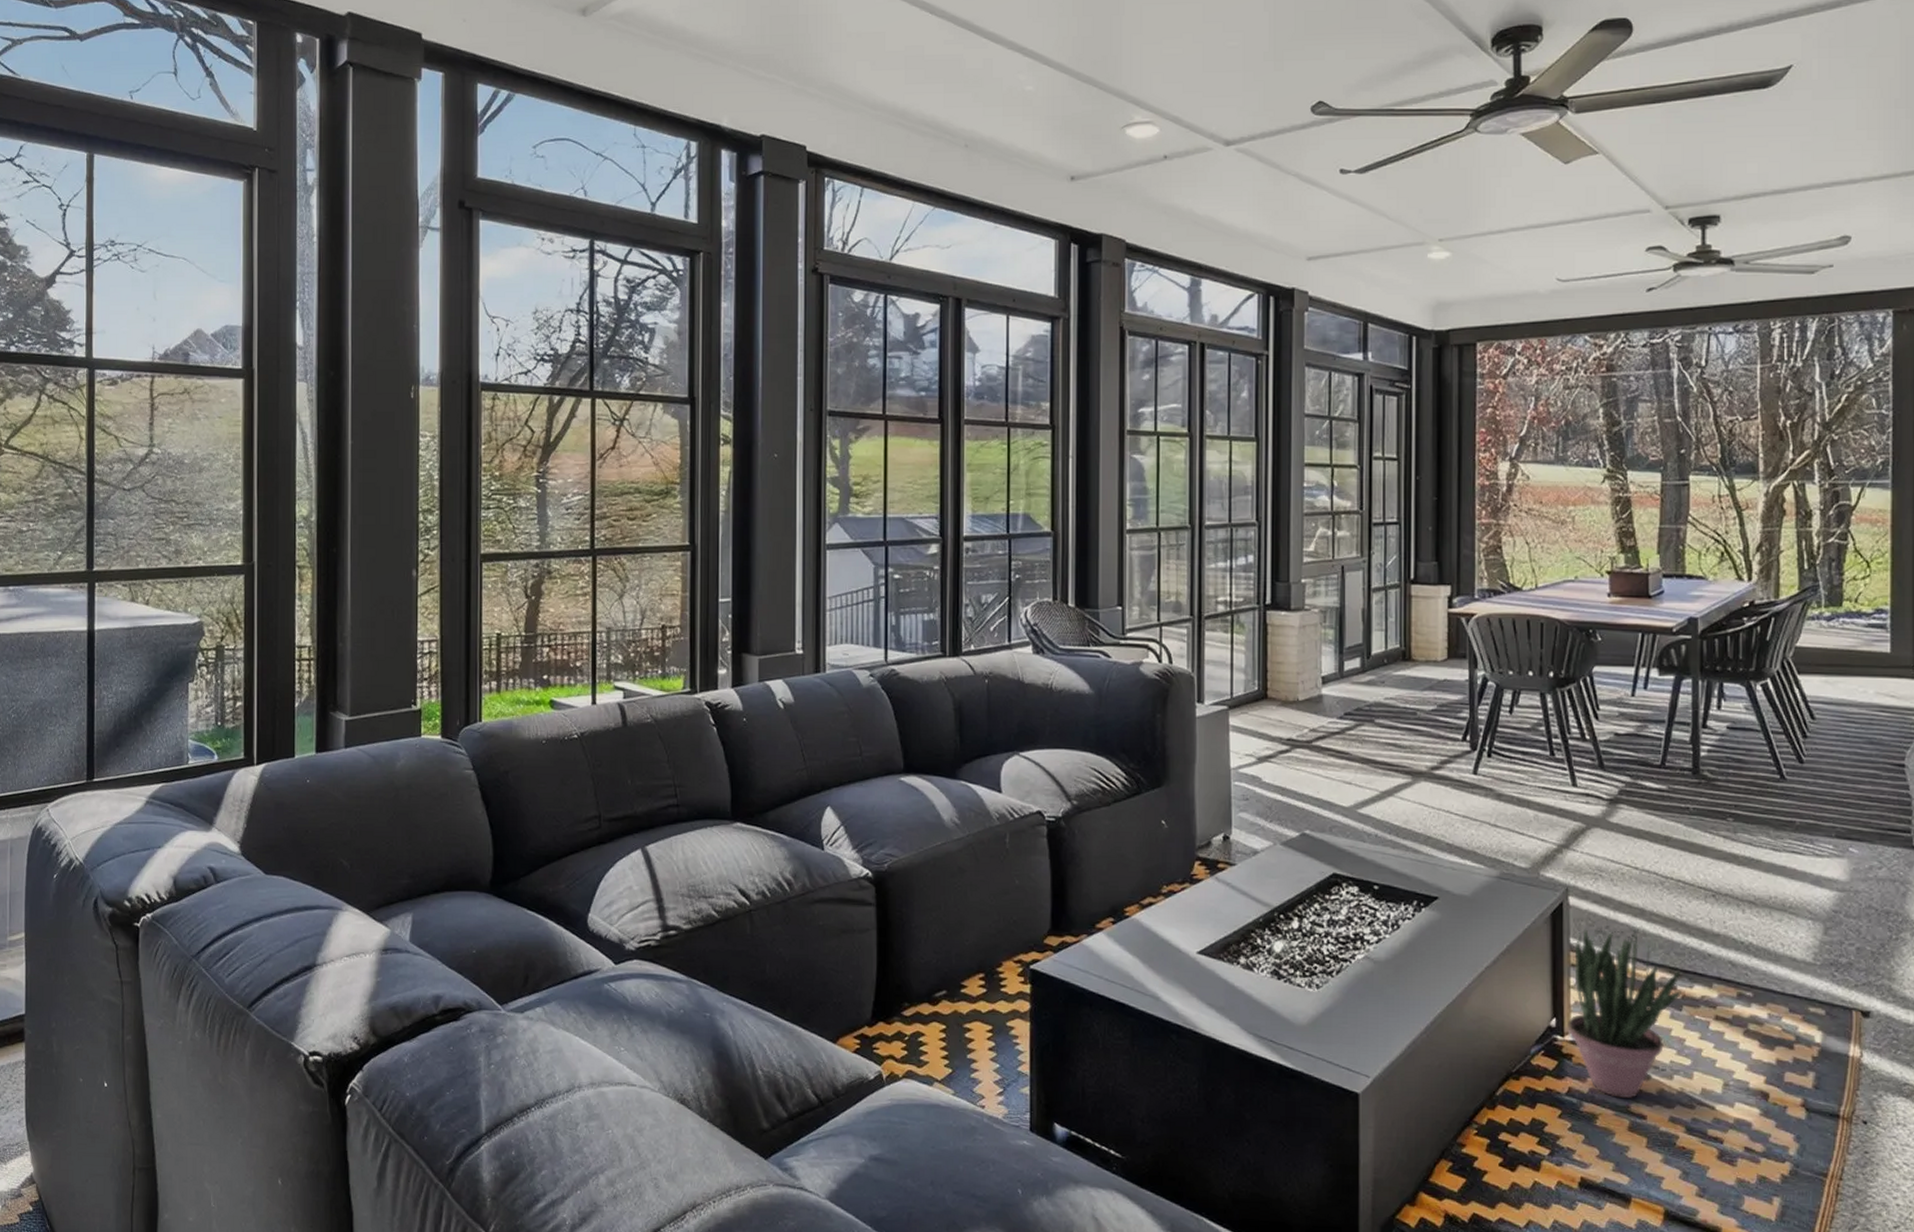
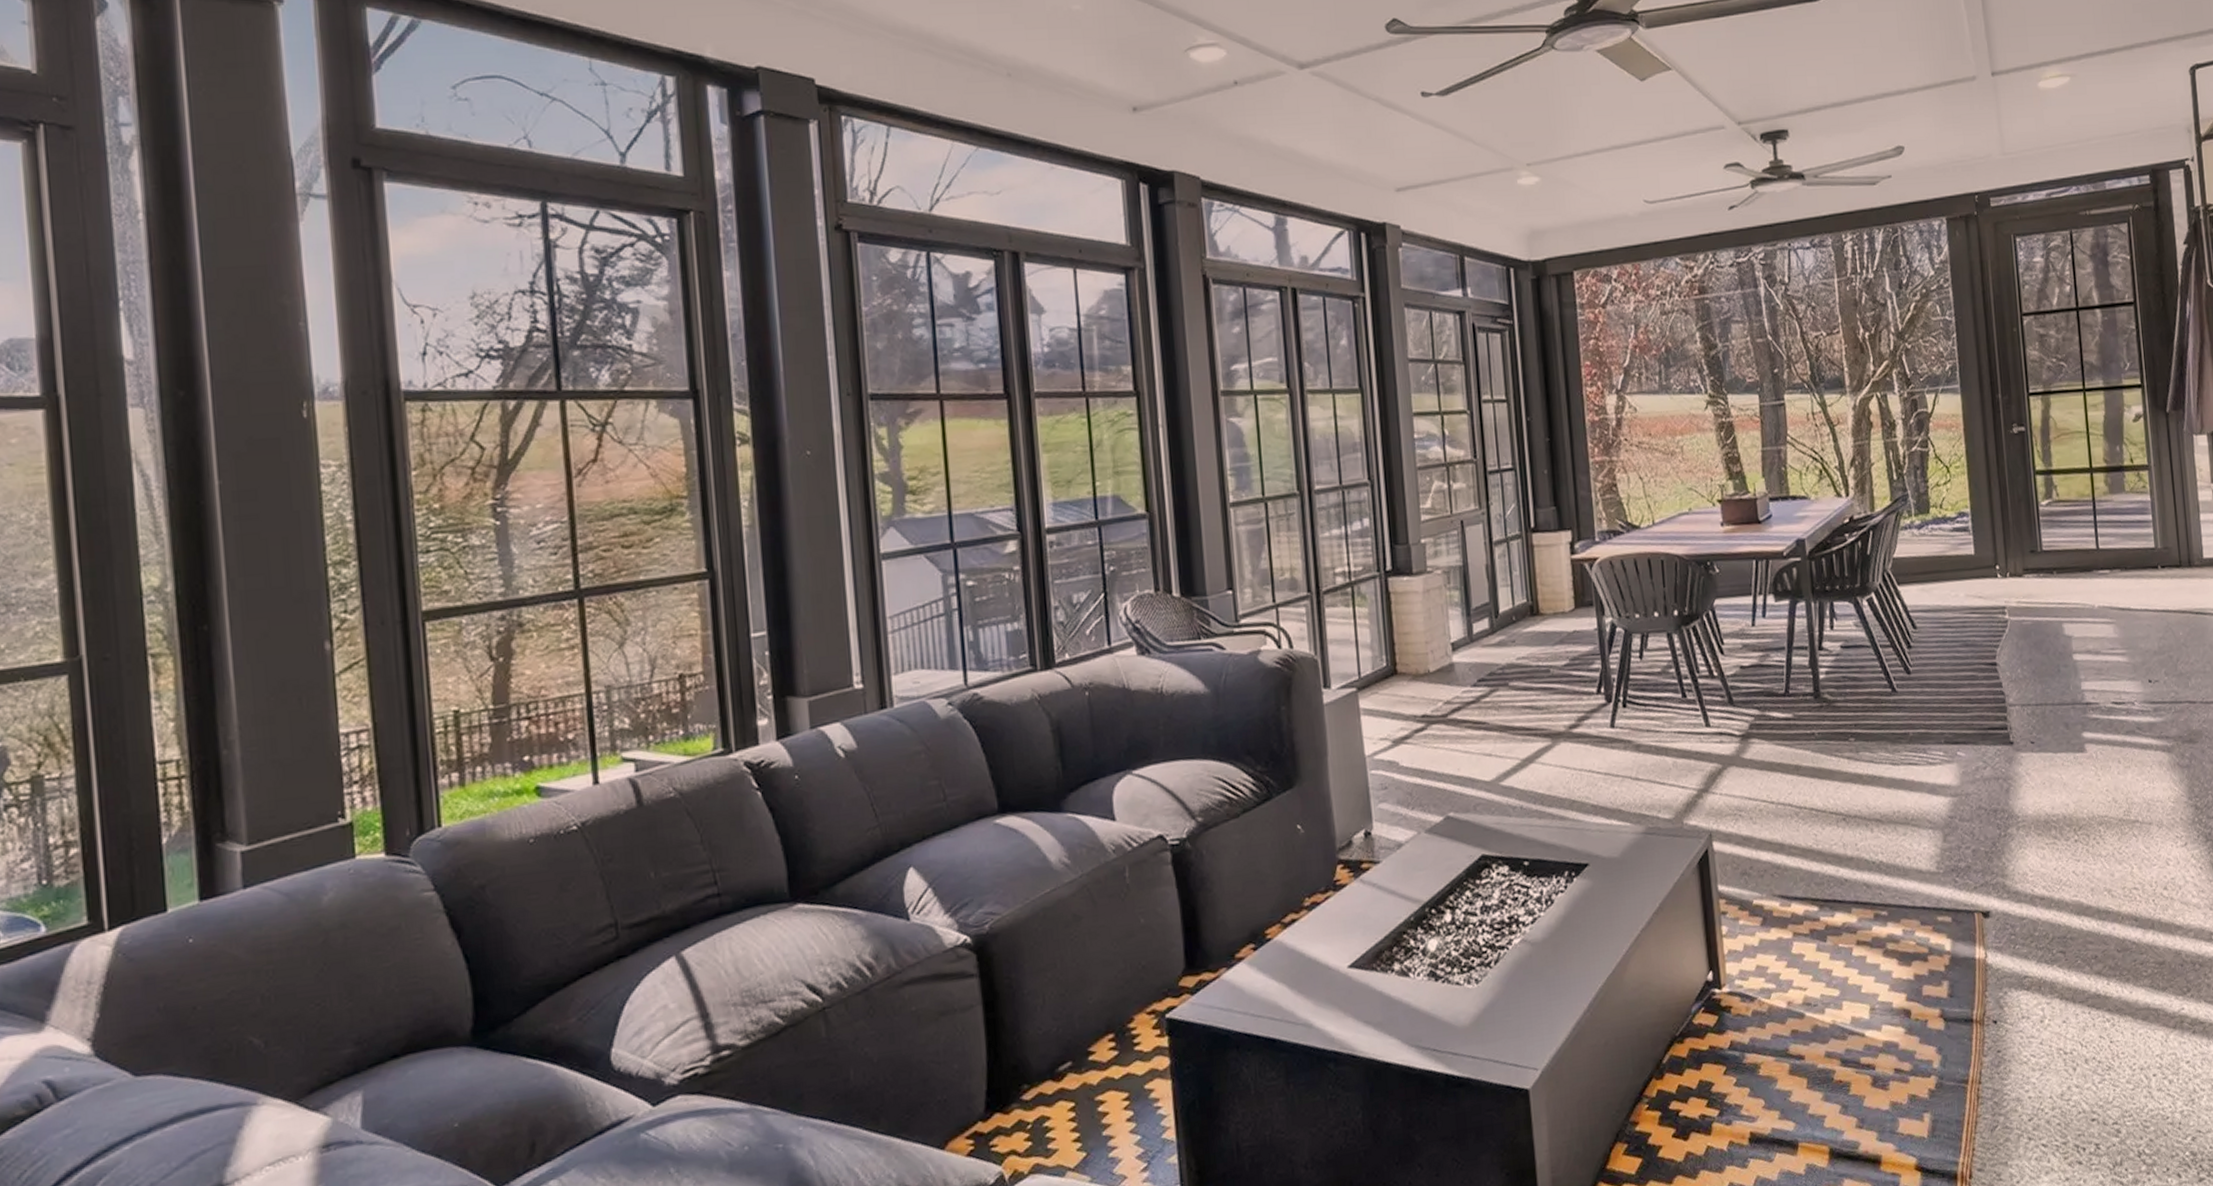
potted plant: present [1568,928,1681,1098] -> none [1723,864,1825,1043]

